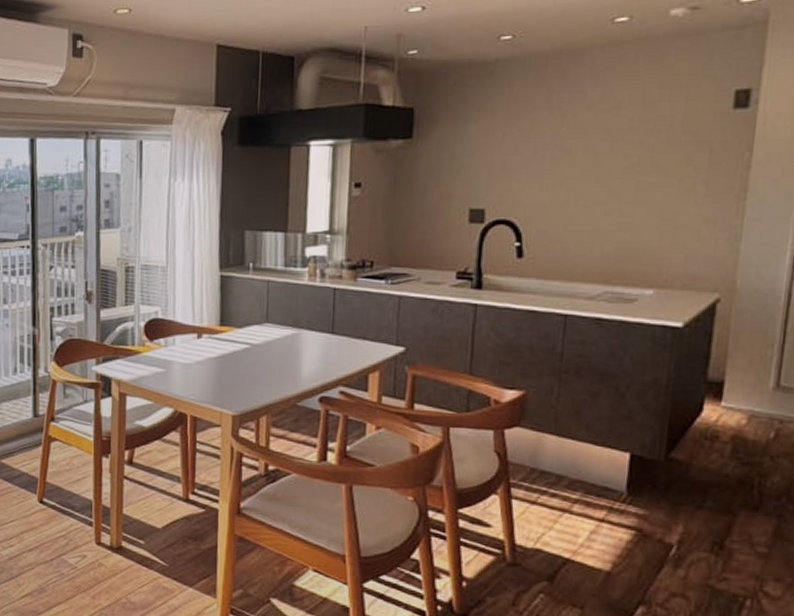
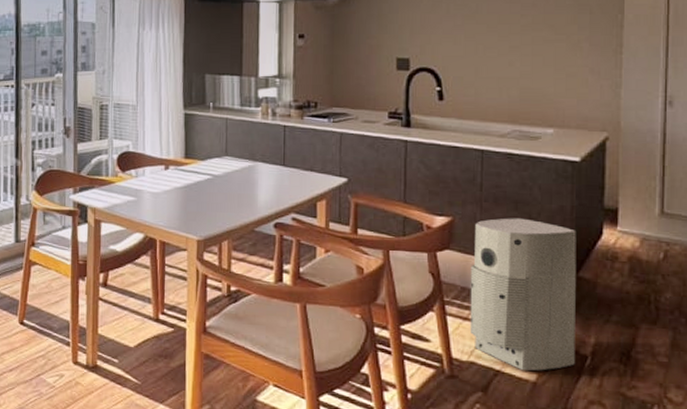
air purifier: none [537,391,672,560] -> present [469,218,576,371]

